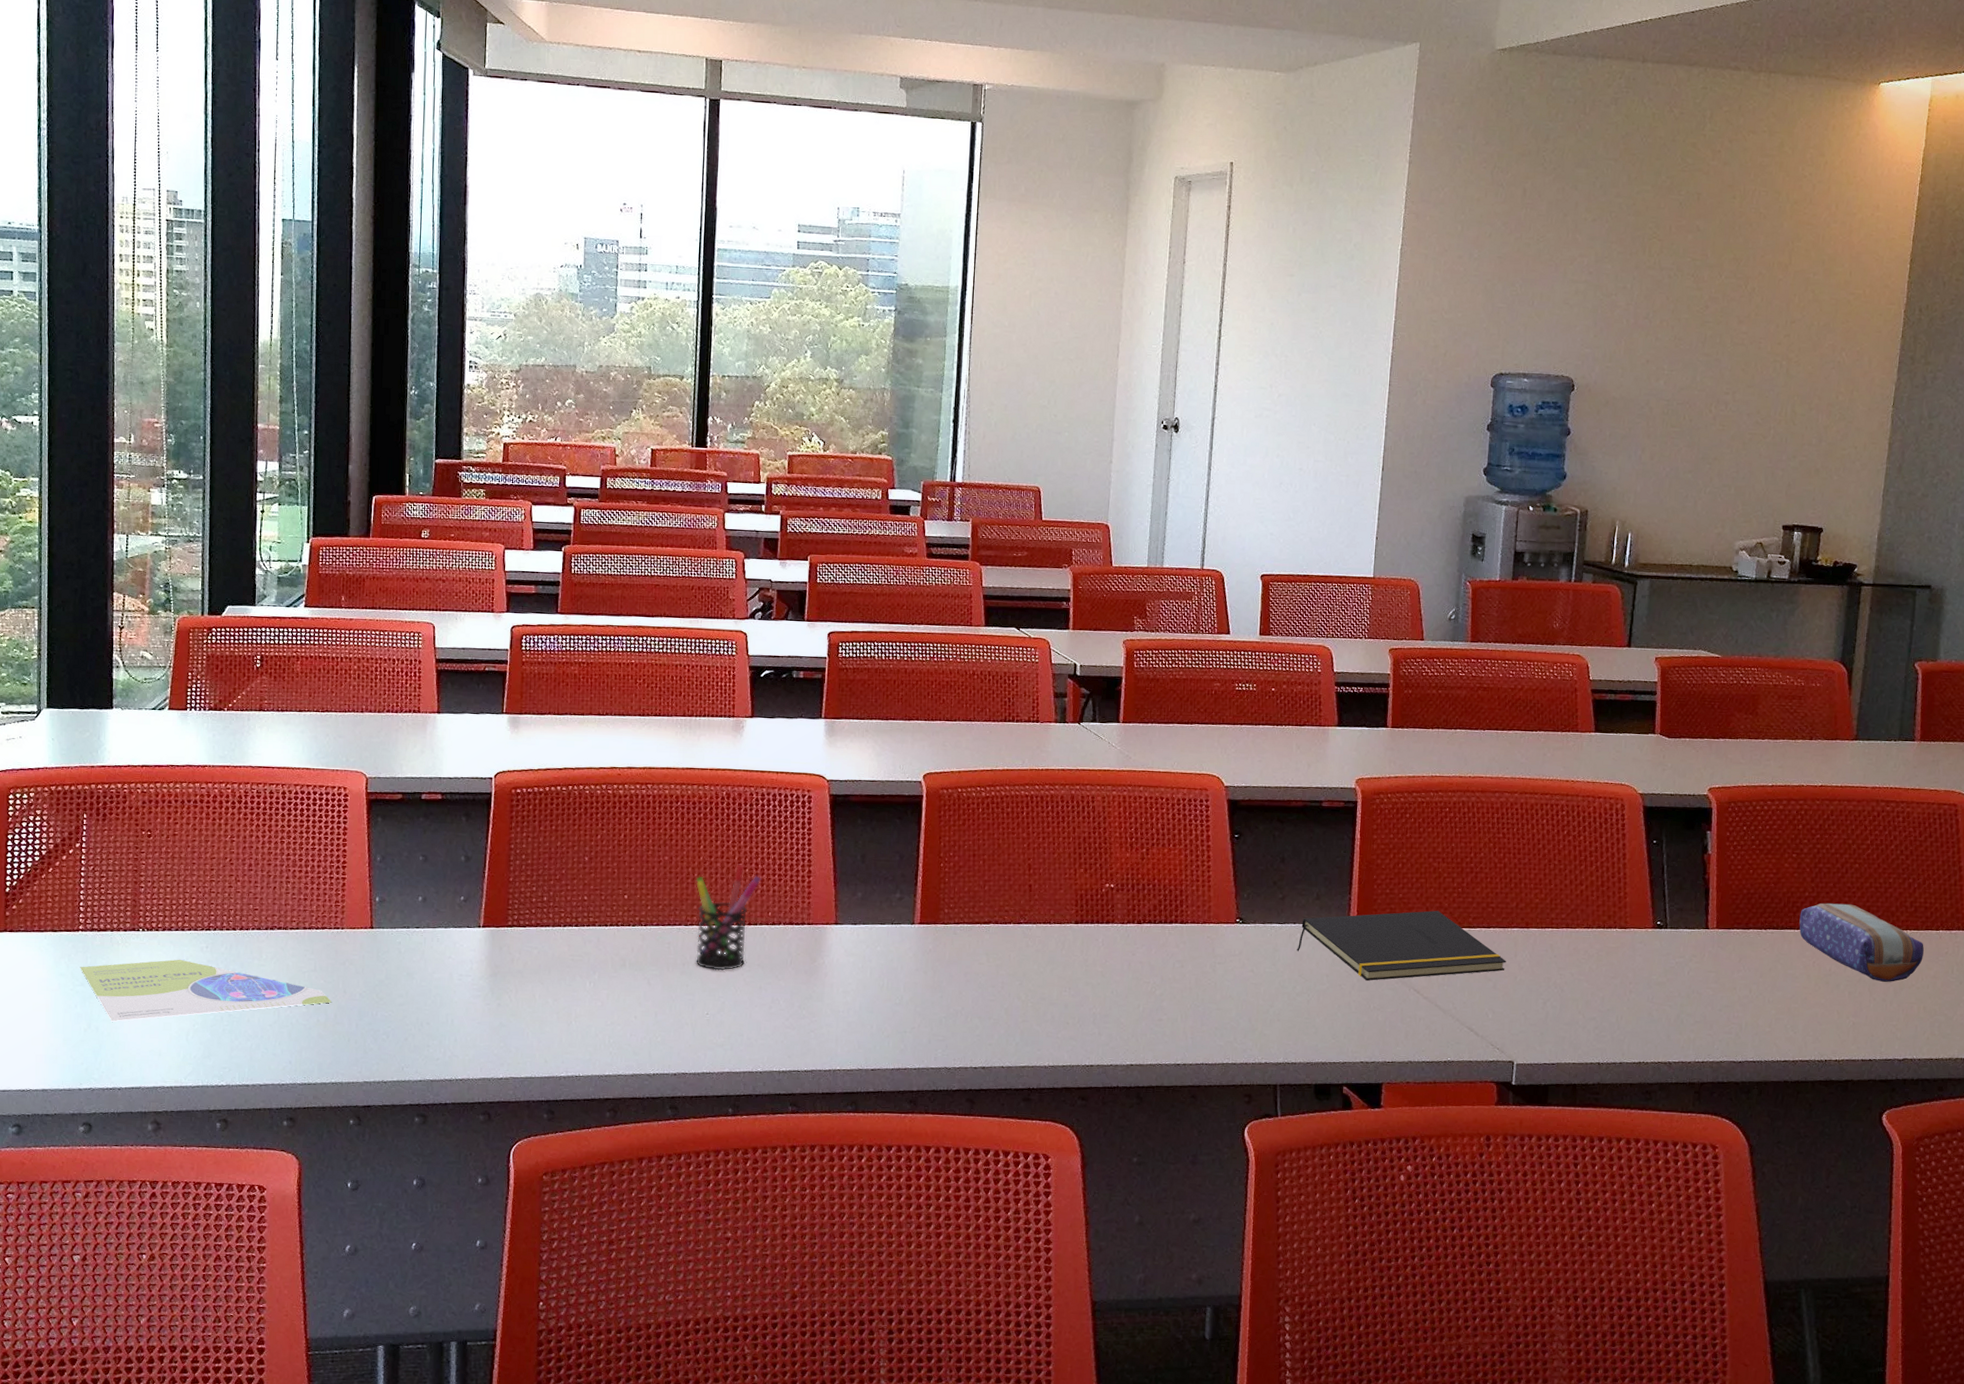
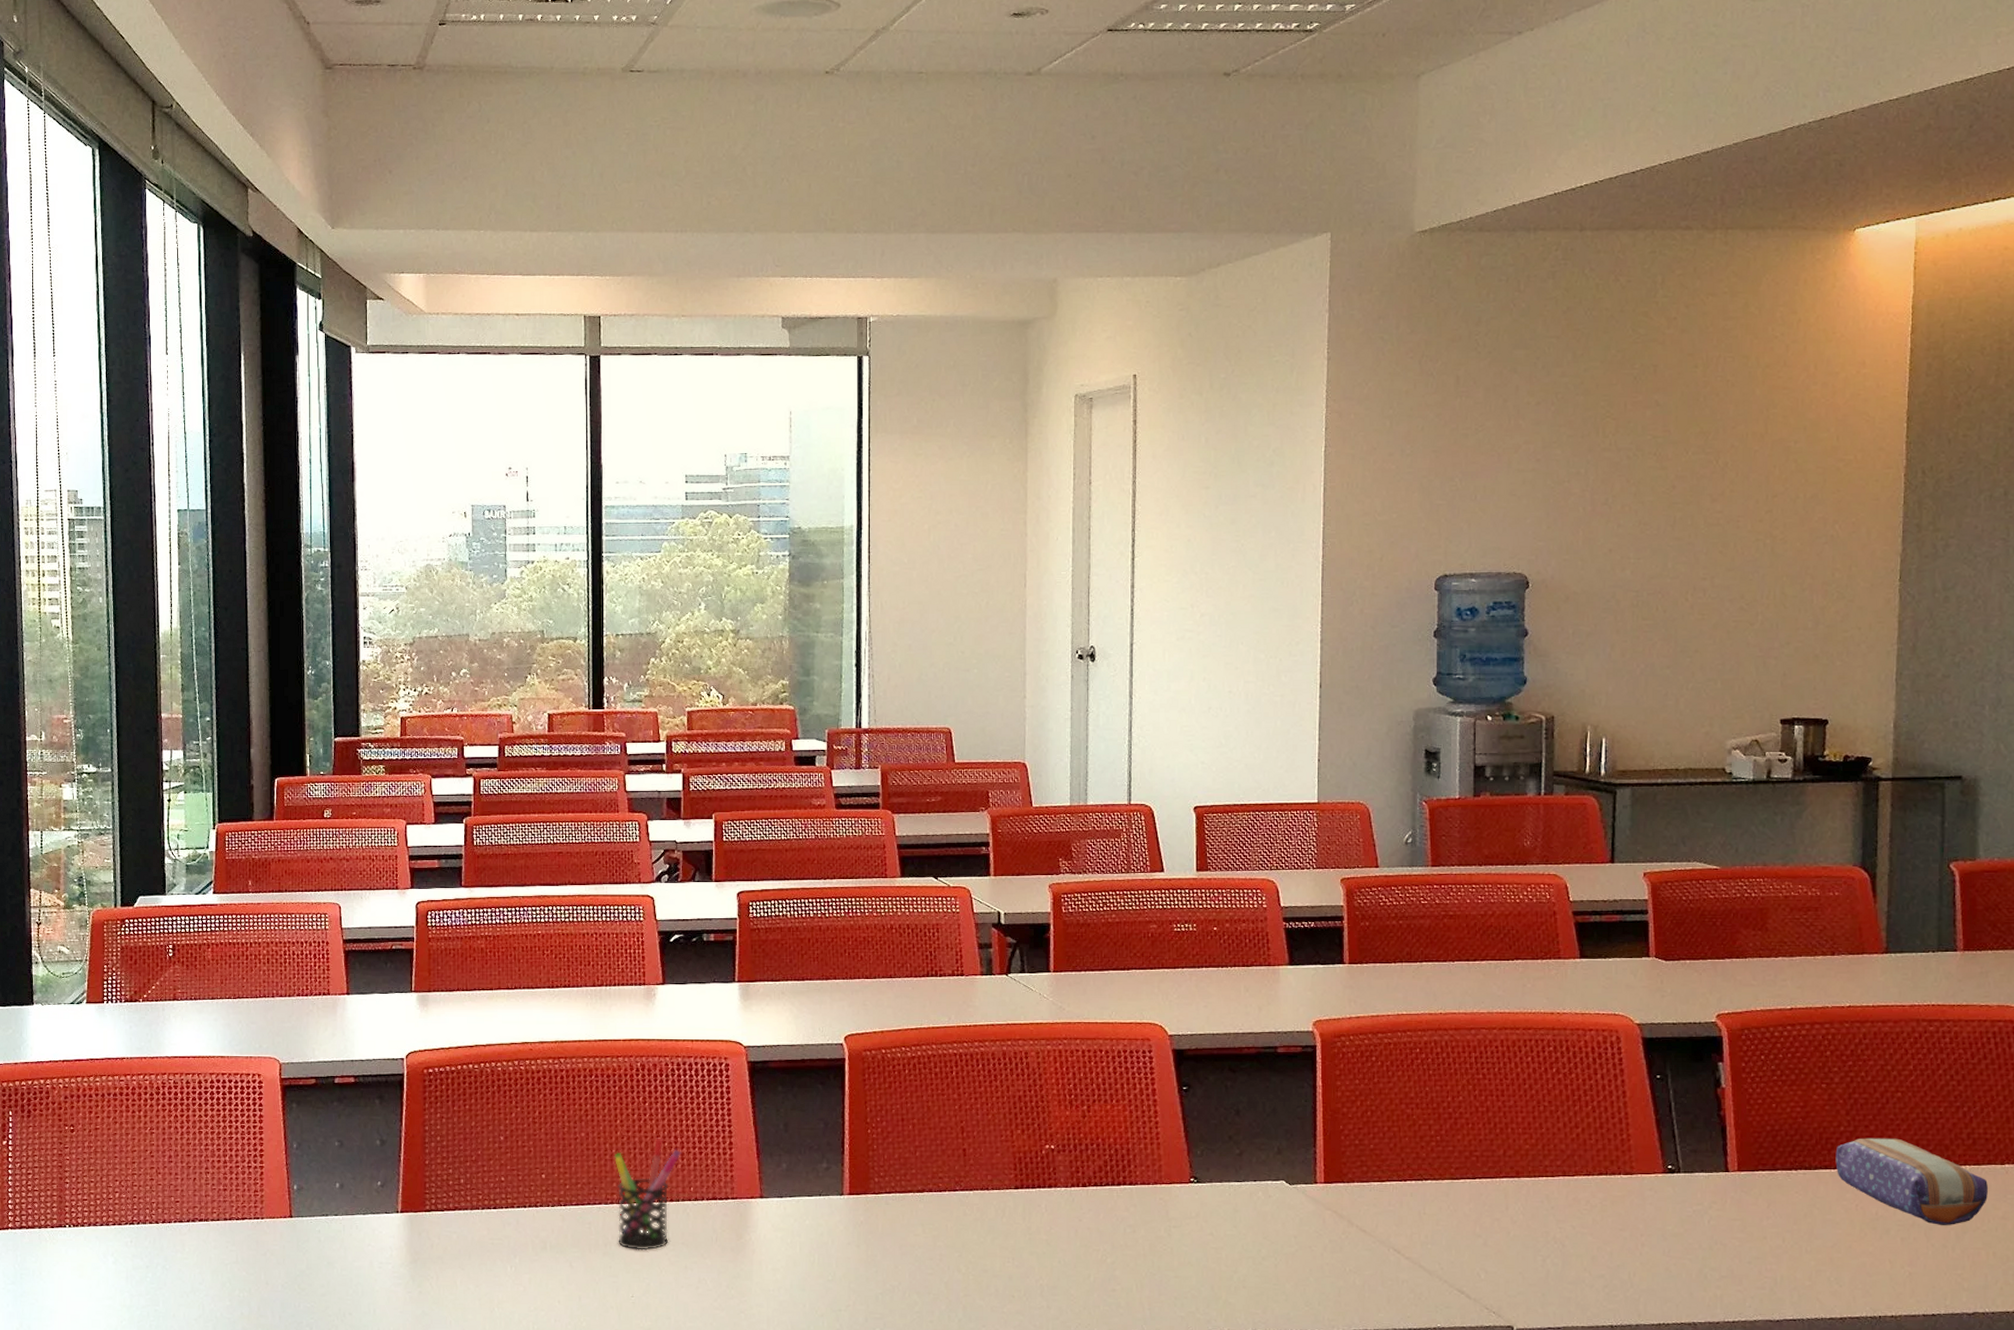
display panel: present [80,959,331,1022] -> none [10,1254,254,1320]
notepad: present [1297,910,1507,981] -> none [1259,1162,1497,1241]

